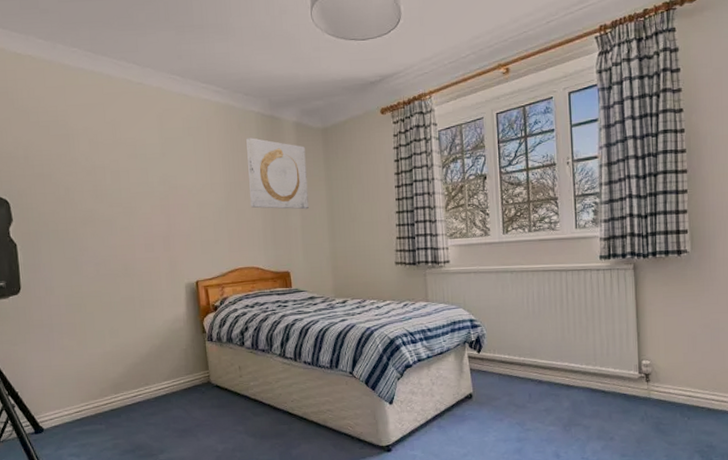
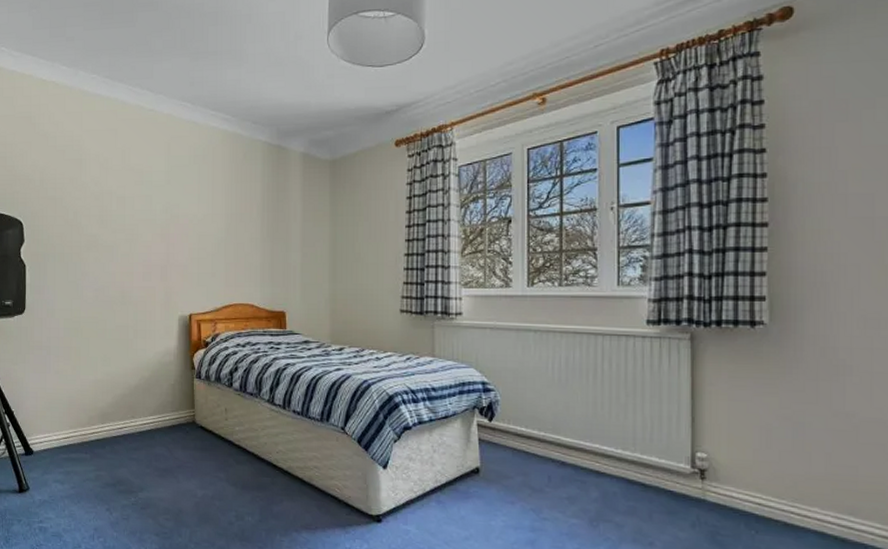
wall art: present [246,138,309,210] -> none [250,168,311,246]

